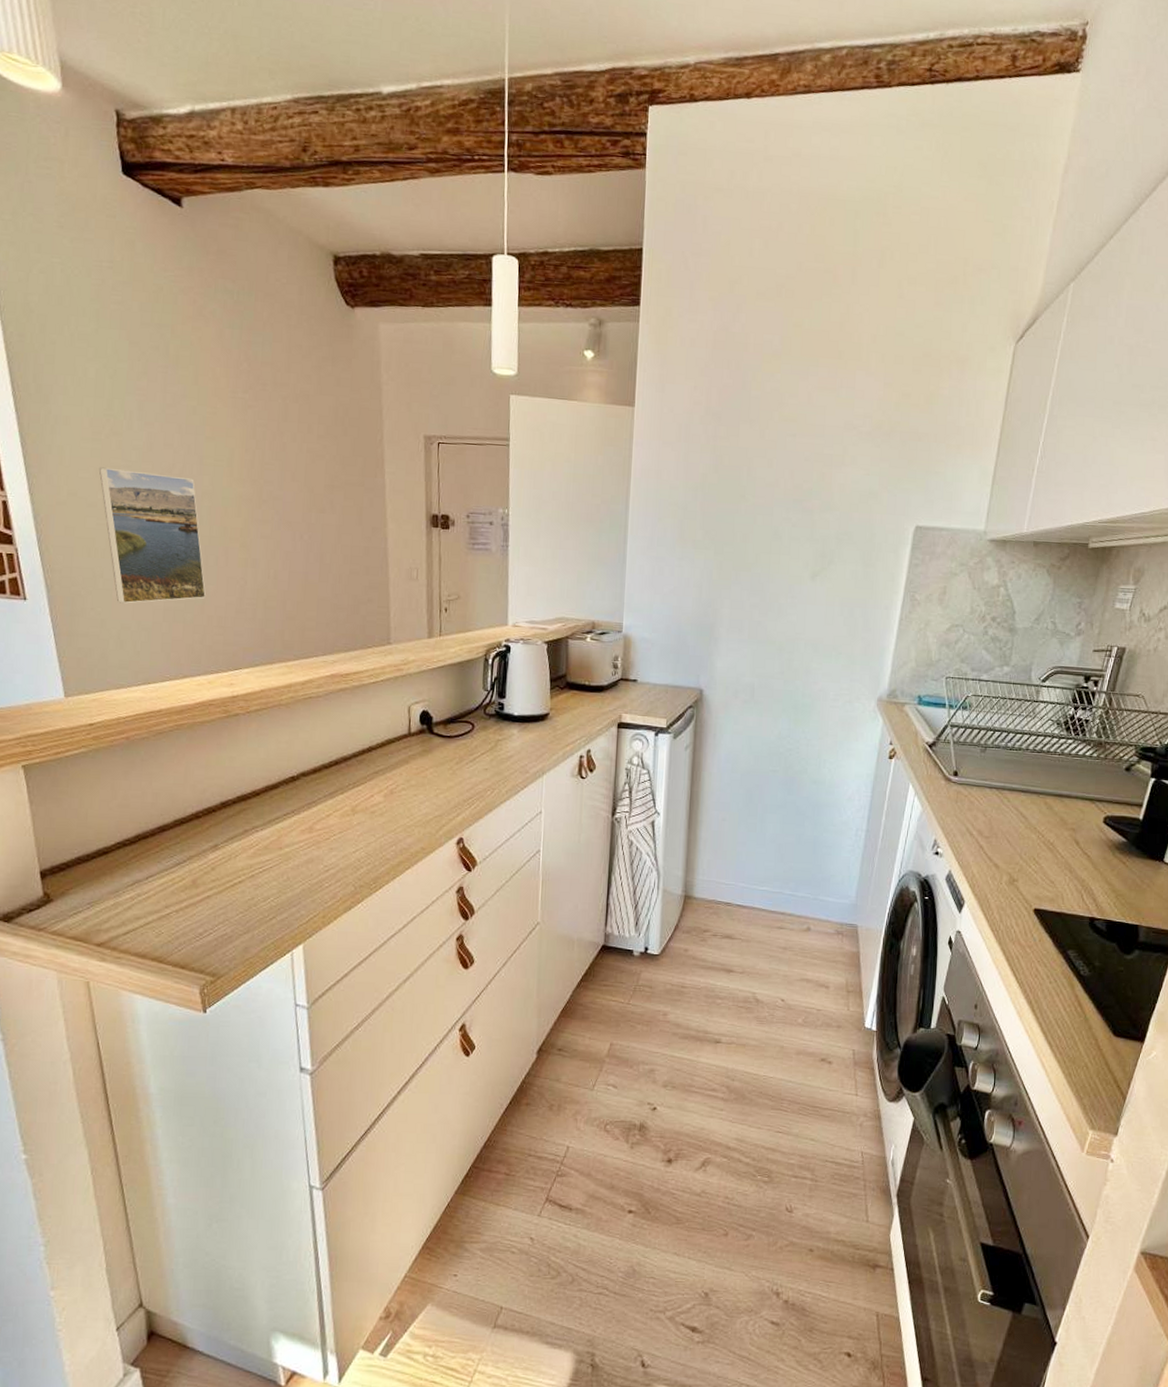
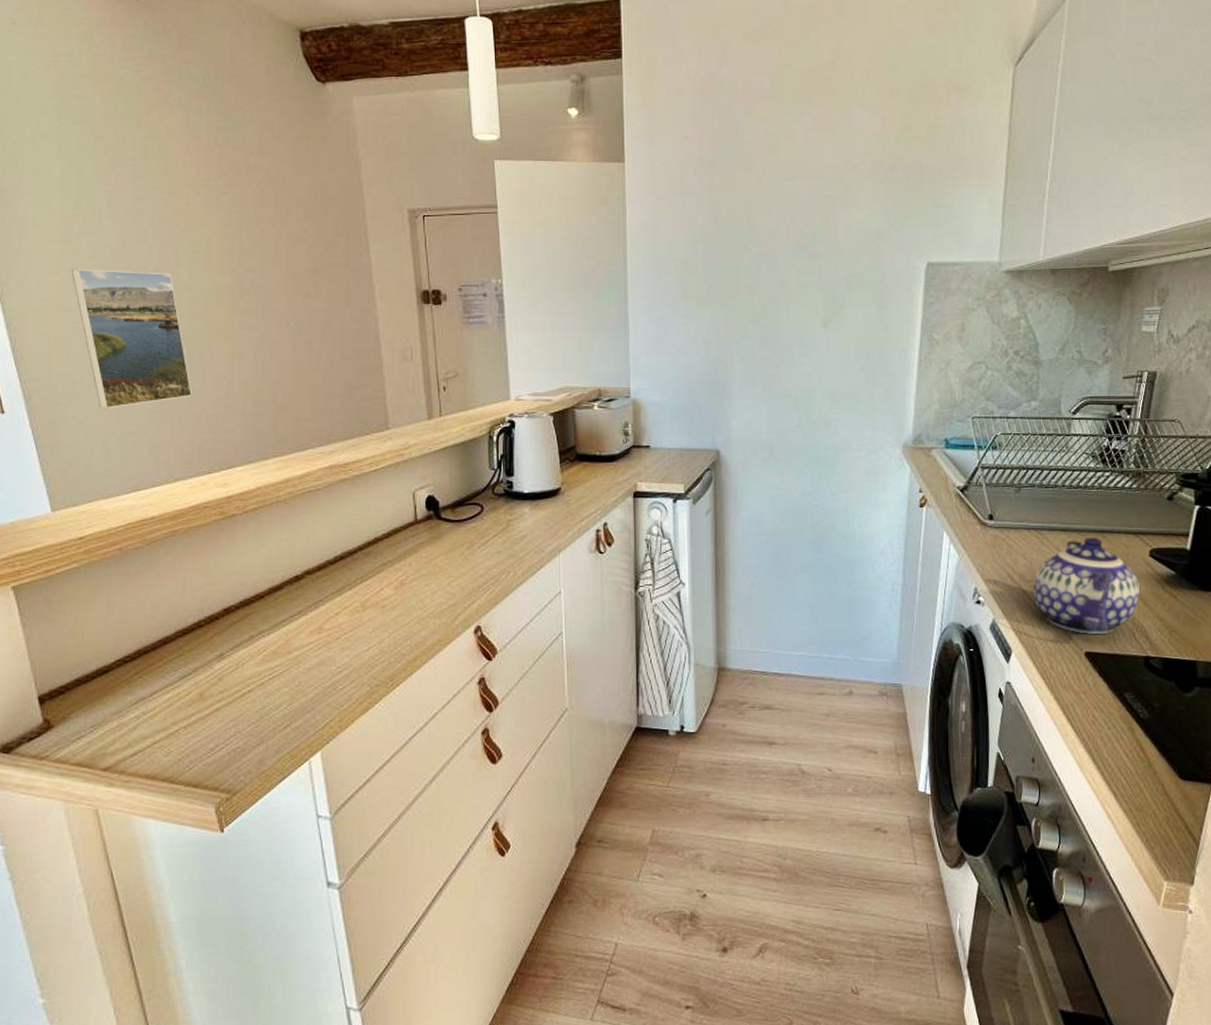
teapot: none [990,800,1091,893] -> present [1033,537,1140,634]

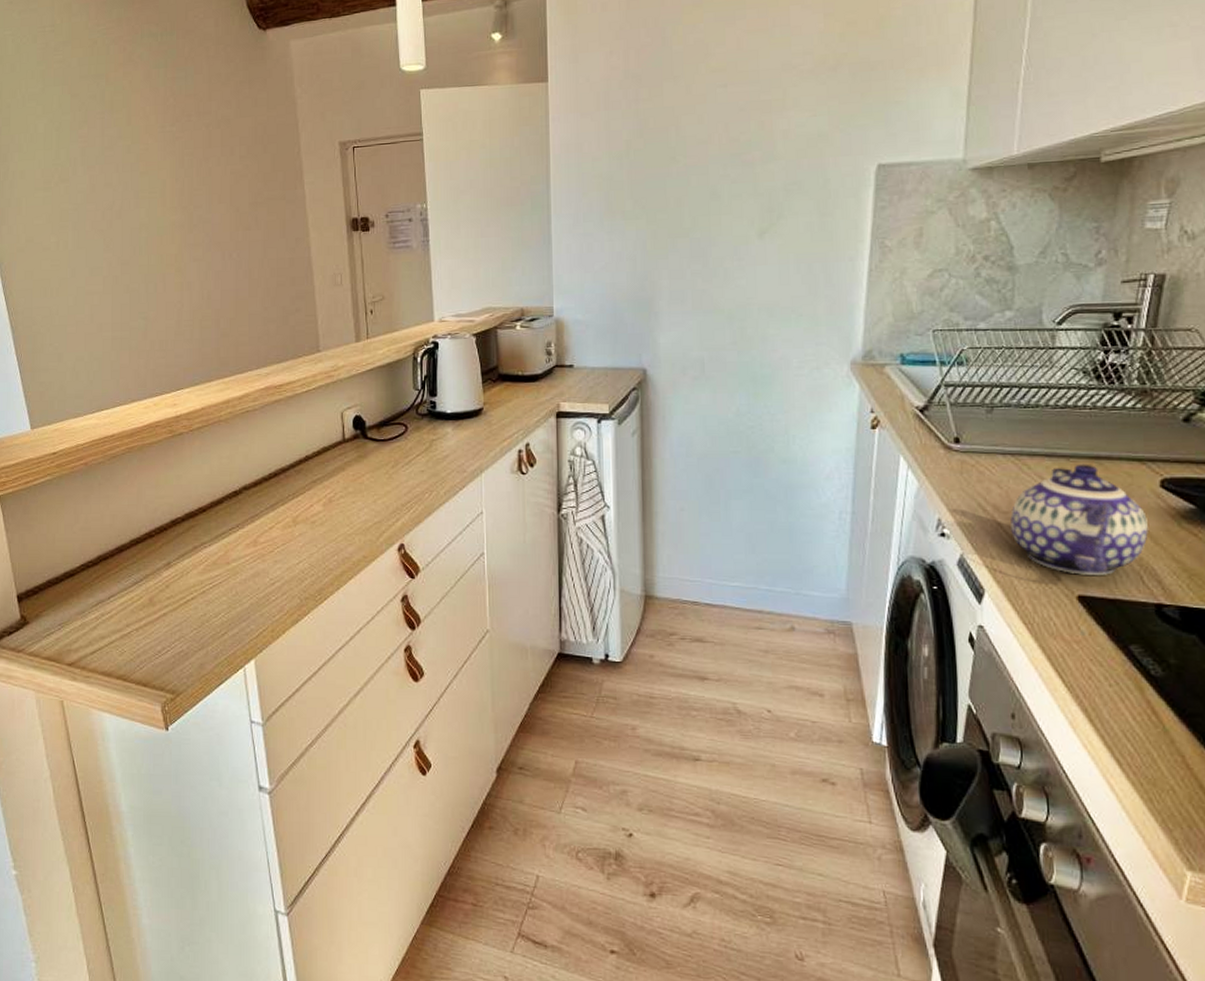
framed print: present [71,268,193,409] -> none [50,212,148,337]

